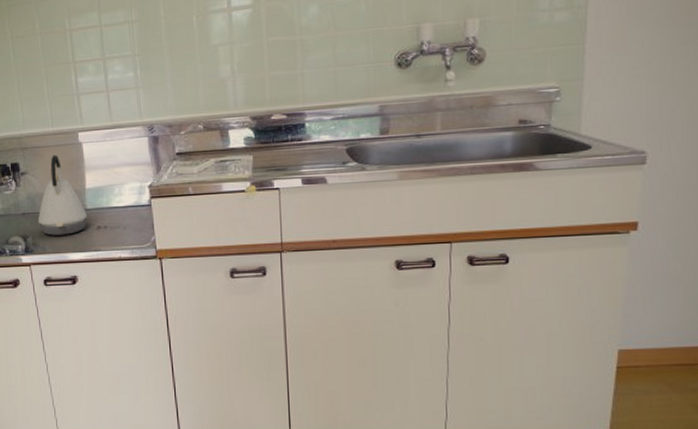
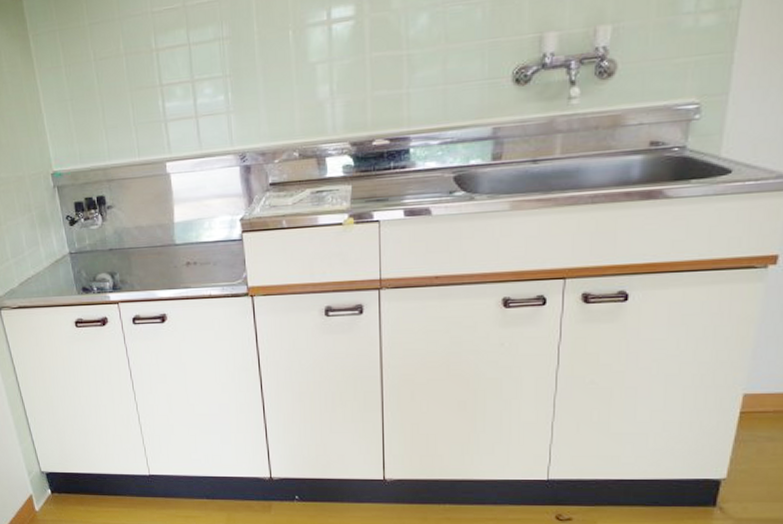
kettle: present [37,154,87,236] -> none [125,186,176,273]

